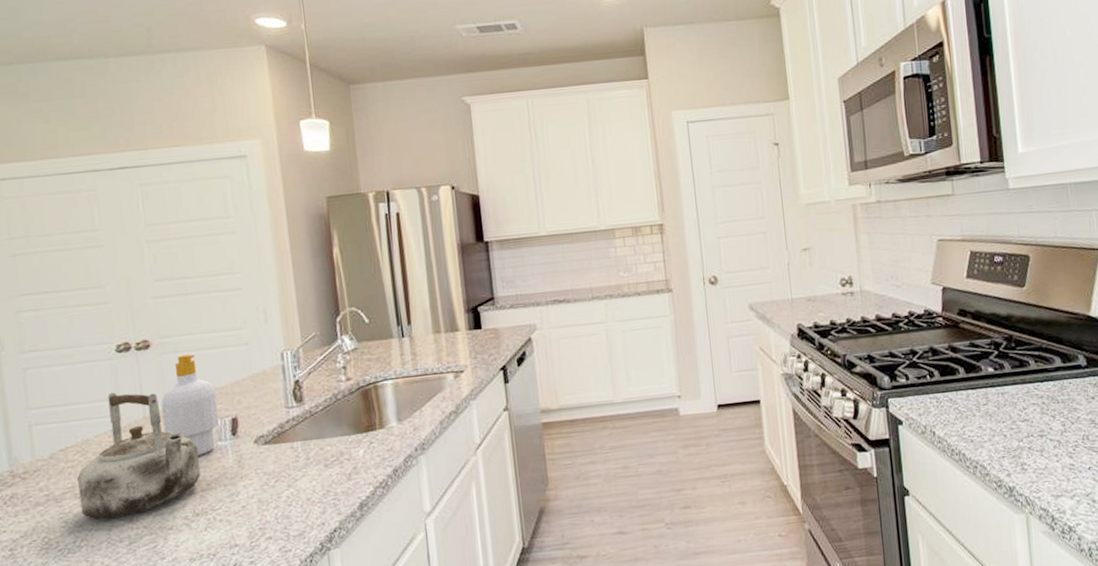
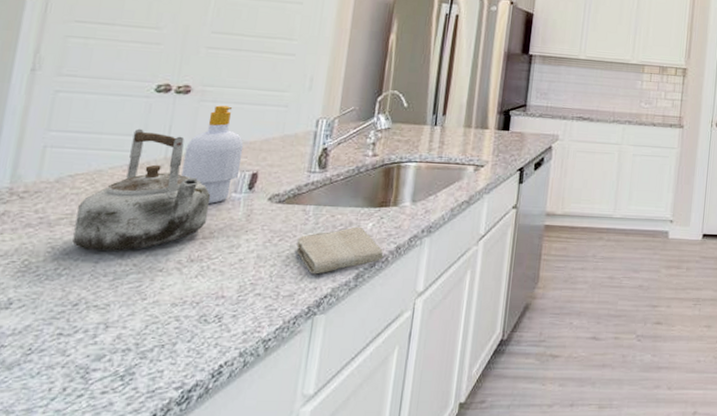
washcloth: none [293,455,383,510] -> present [296,226,384,275]

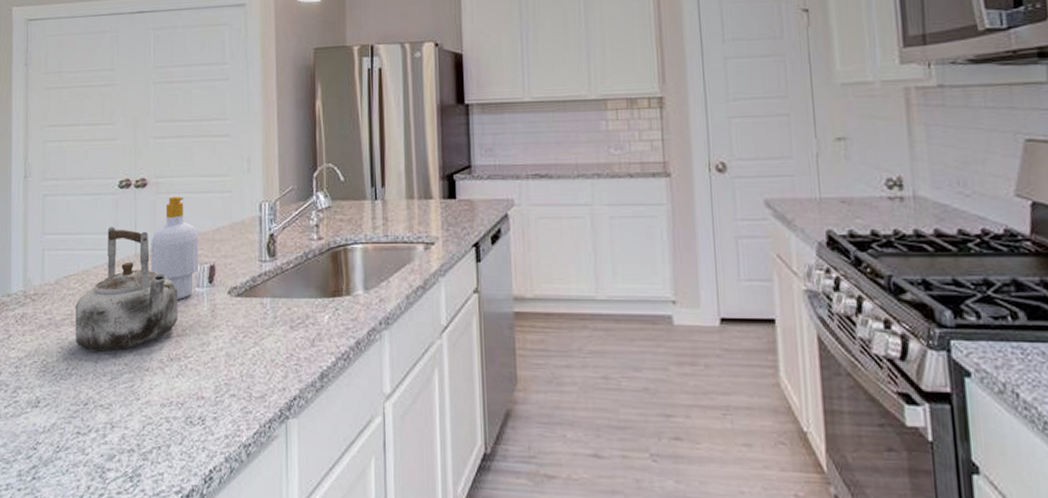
washcloth: present [296,226,384,275] -> none [260,320,345,374]

